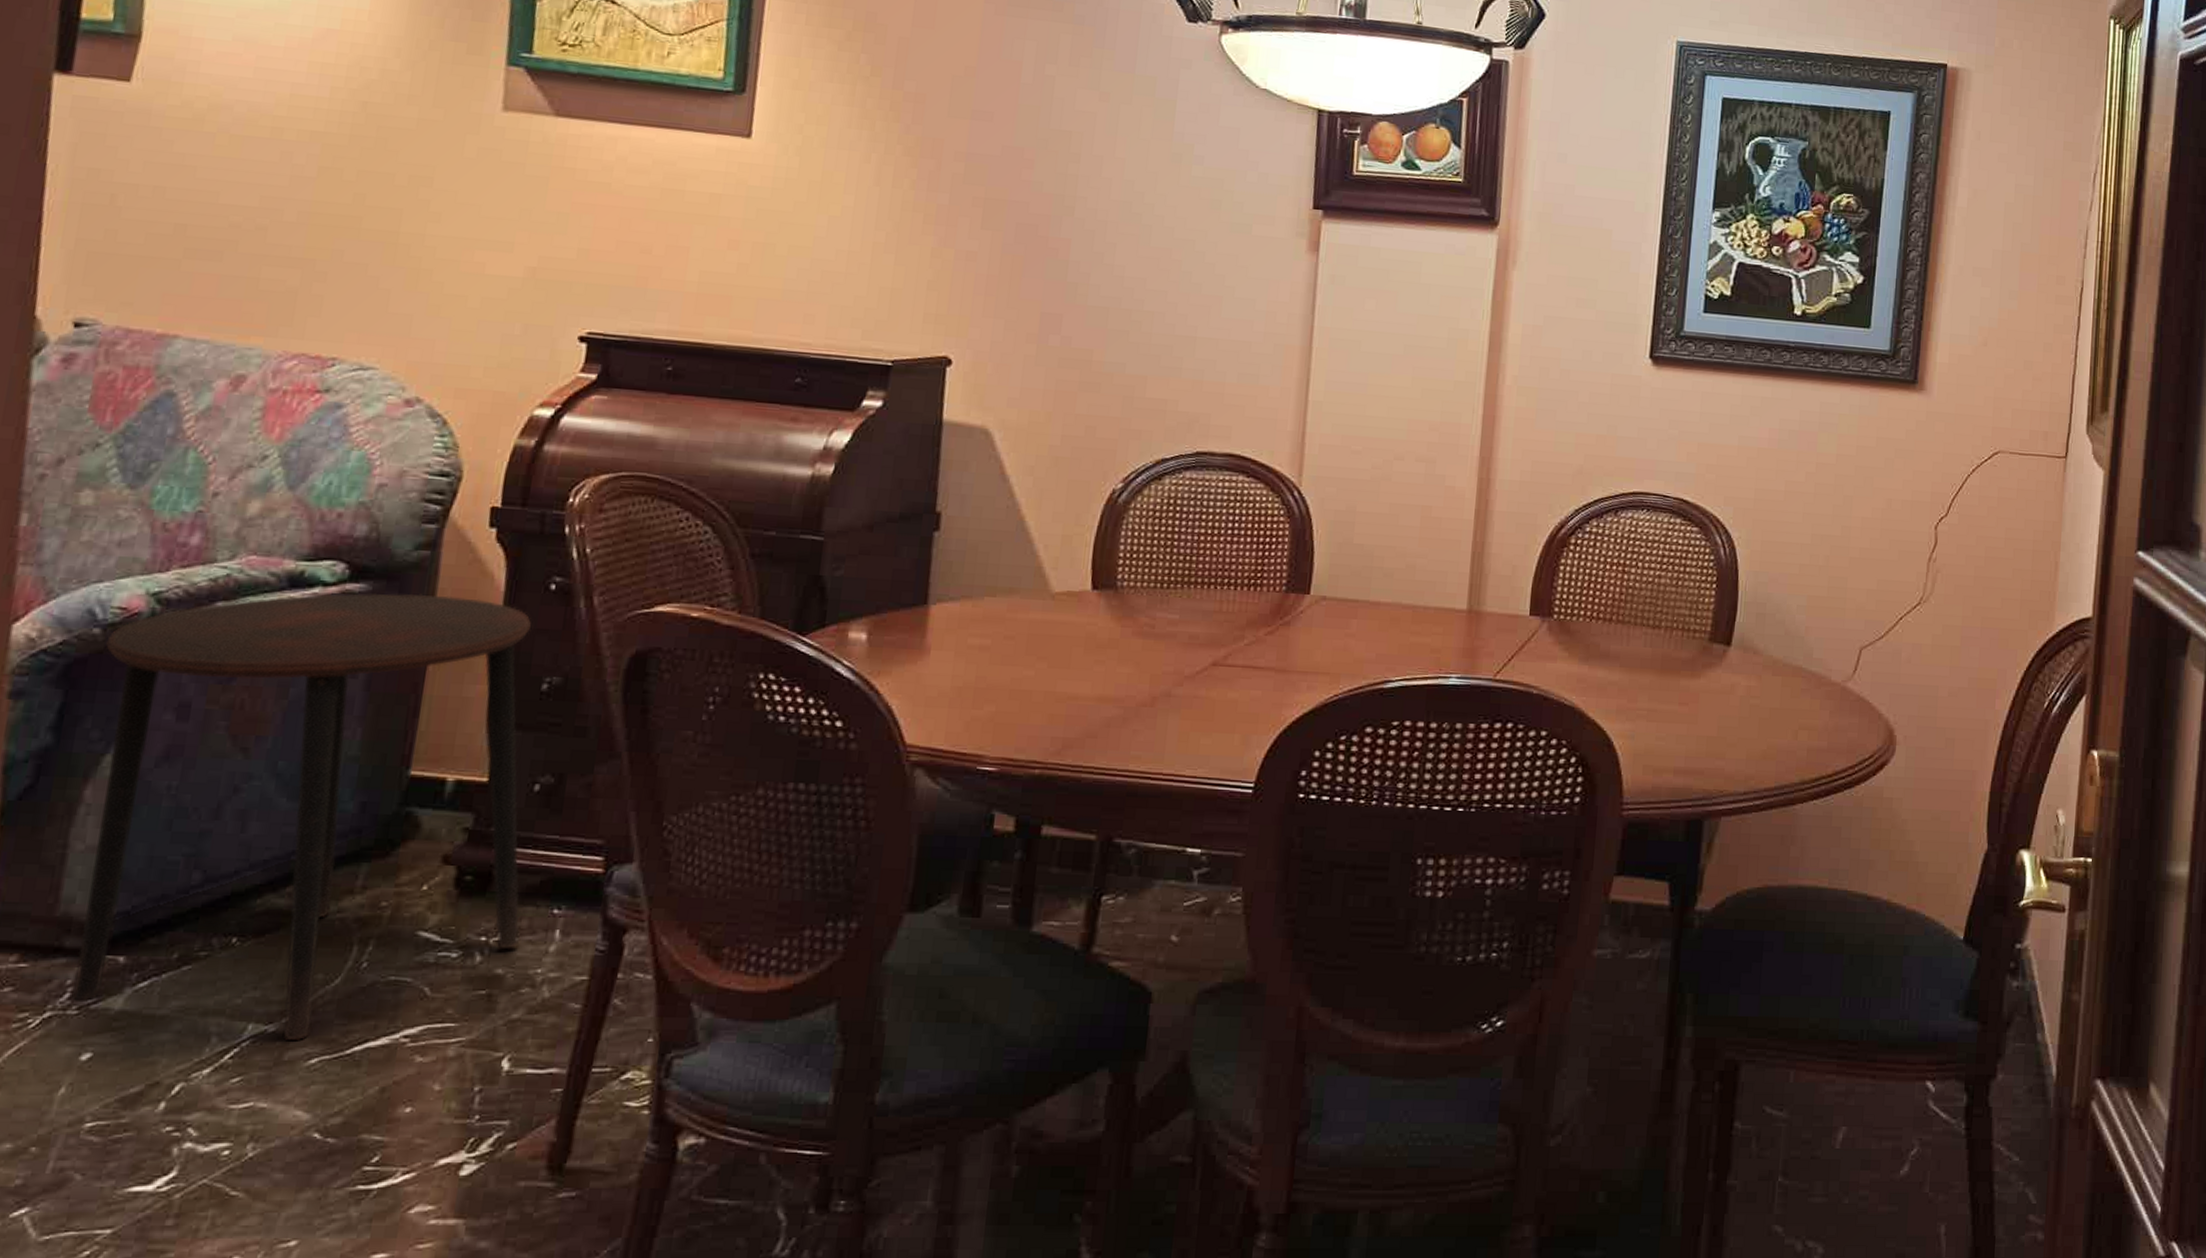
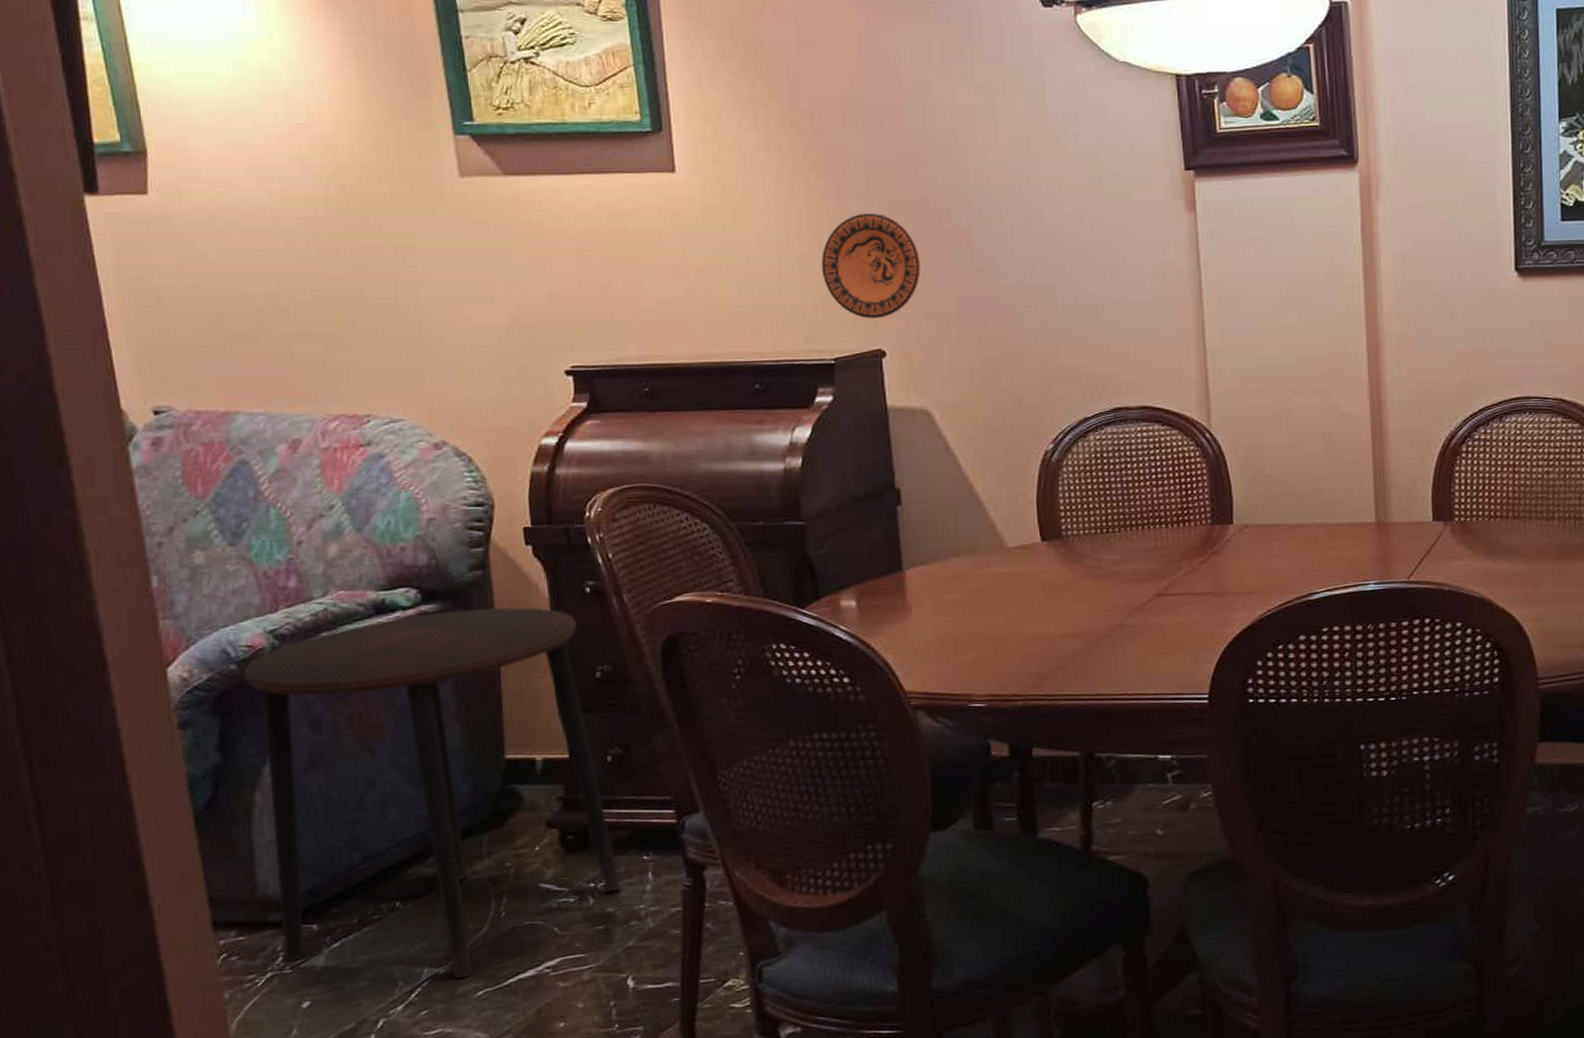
decorative plate: none [895,208,1009,323] -> present [821,212,921,319]

